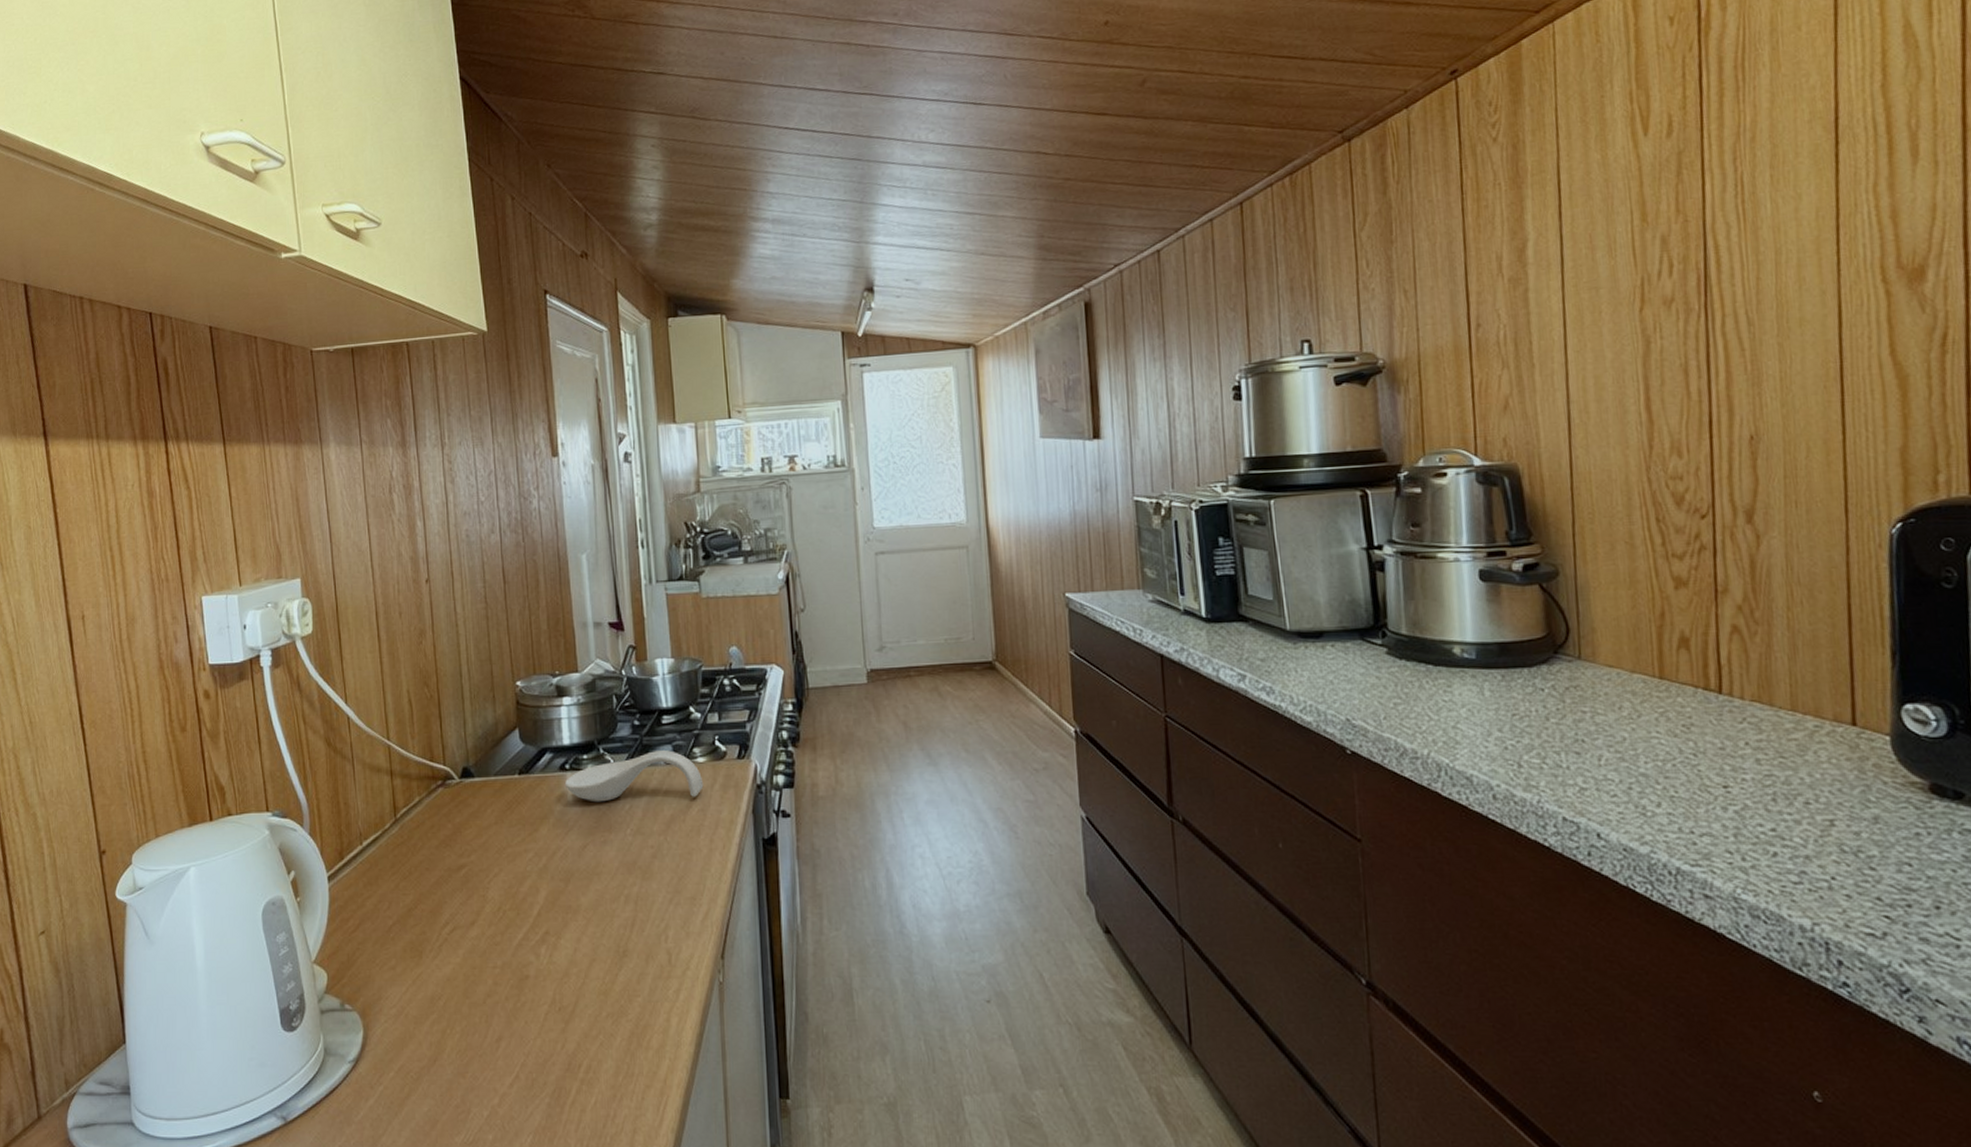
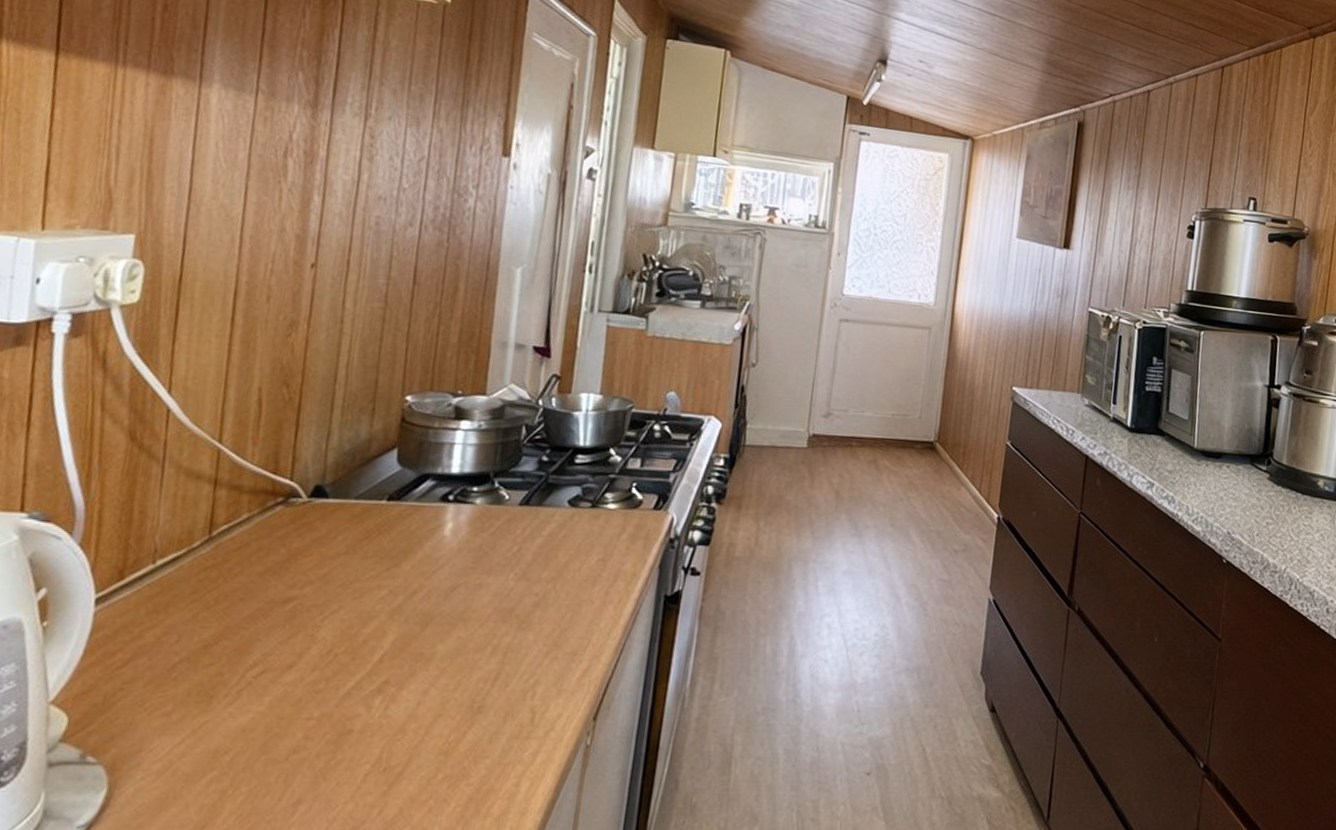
spoon rest: present [564,750,704,803] -> none [443,491,611,545]

